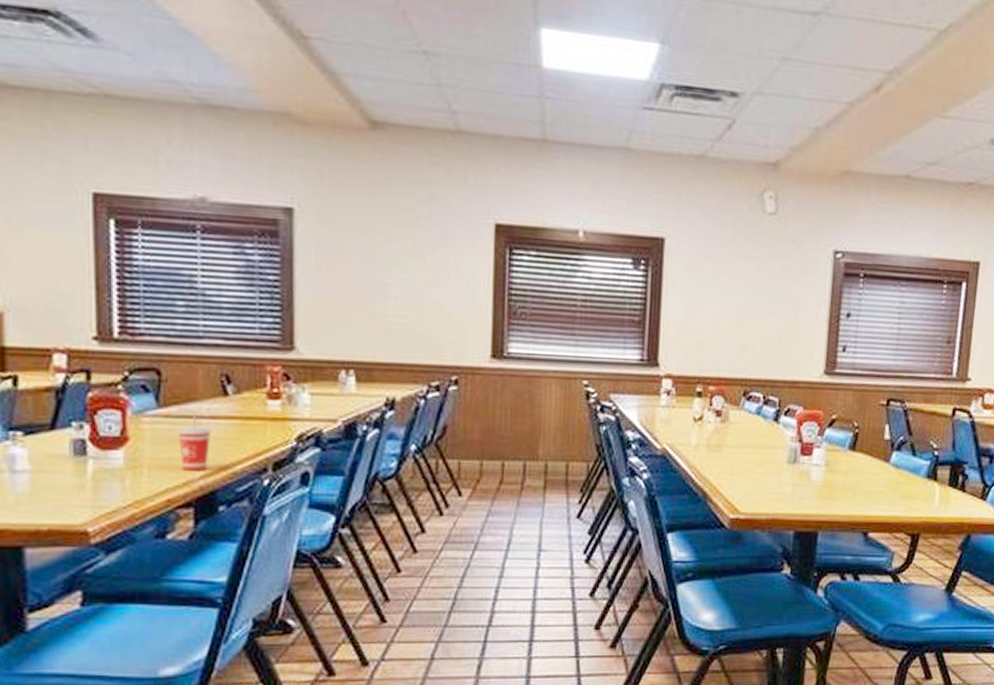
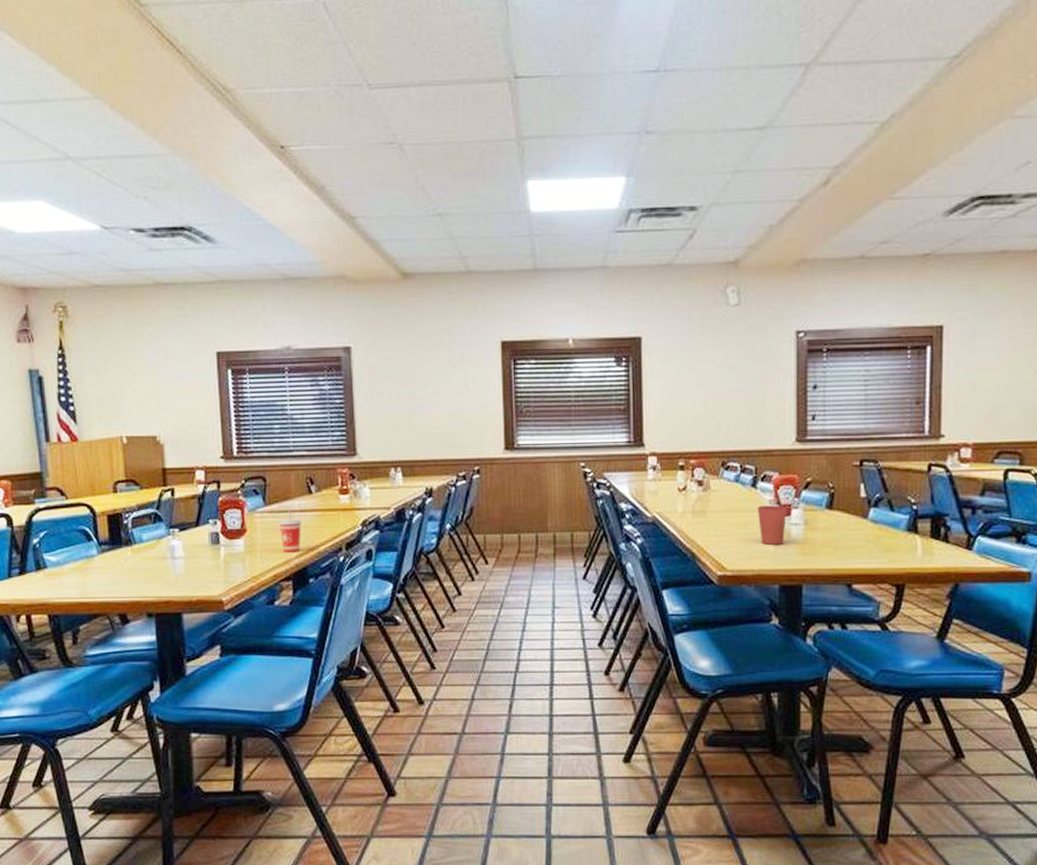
cup: none [777,442,810,487] -> present [757,505,788,545]

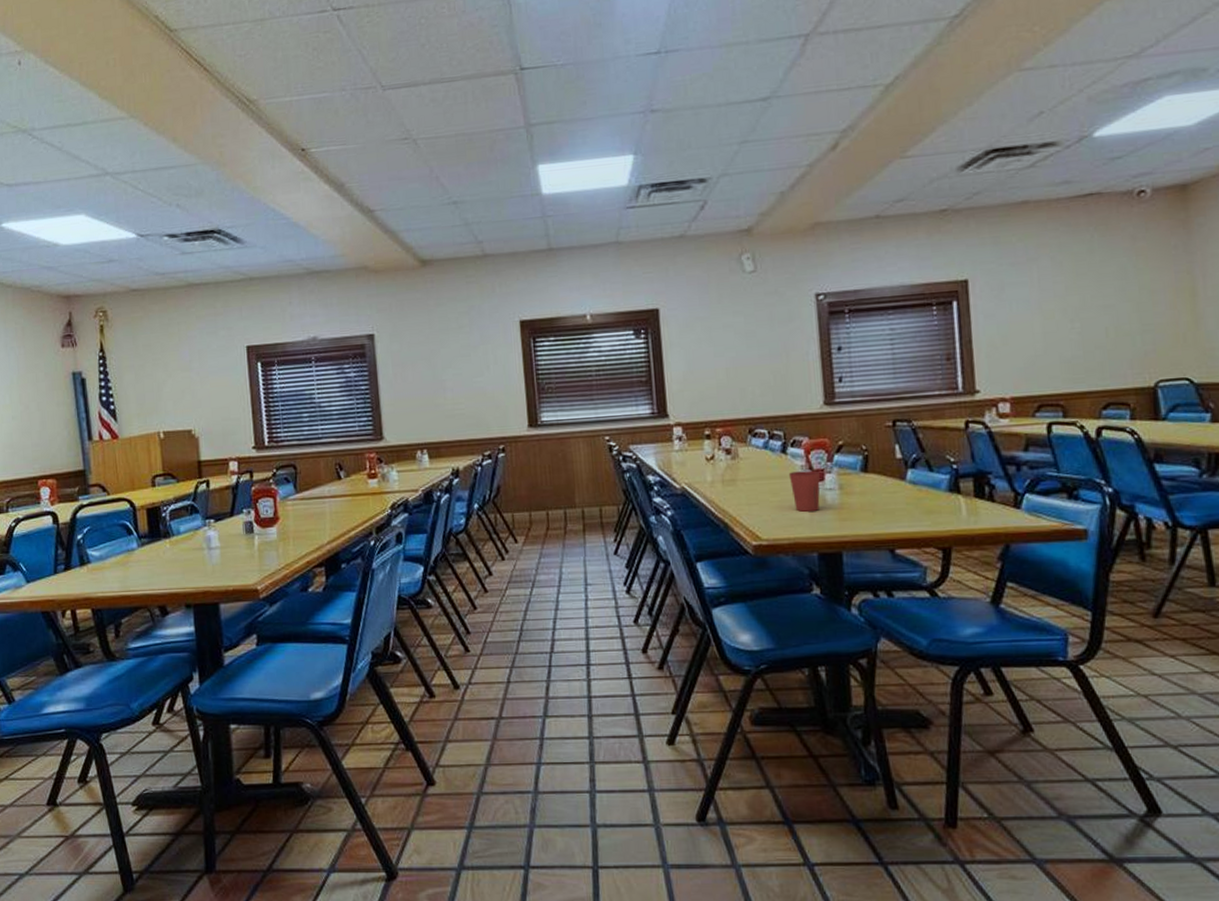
beverage cup: present [274,503,302,552] -> none [305,490,333,539]

